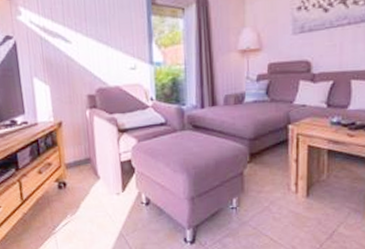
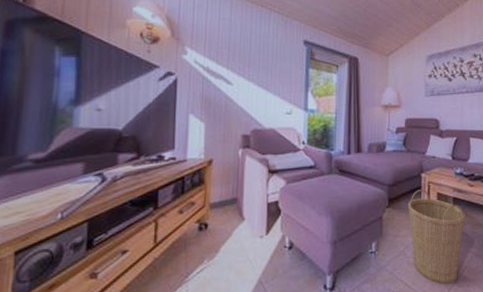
basket: none [272,142,342,240] -> present [407,190,465,284]

